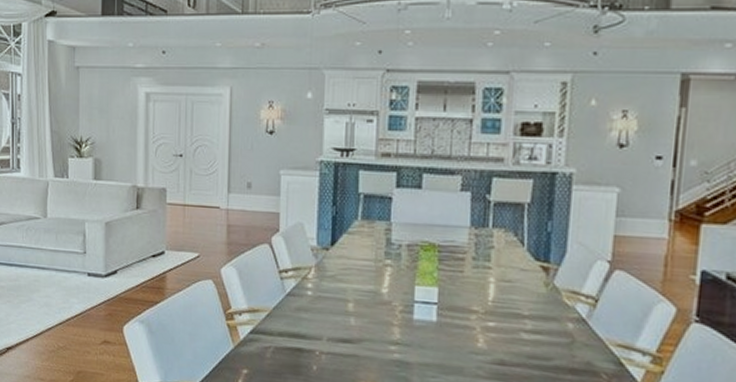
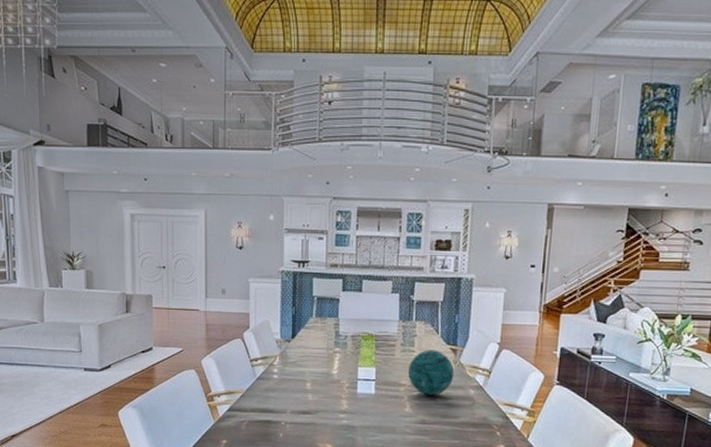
decorative orb: none [481,266,546,328] -> present [407,349,455,396]

